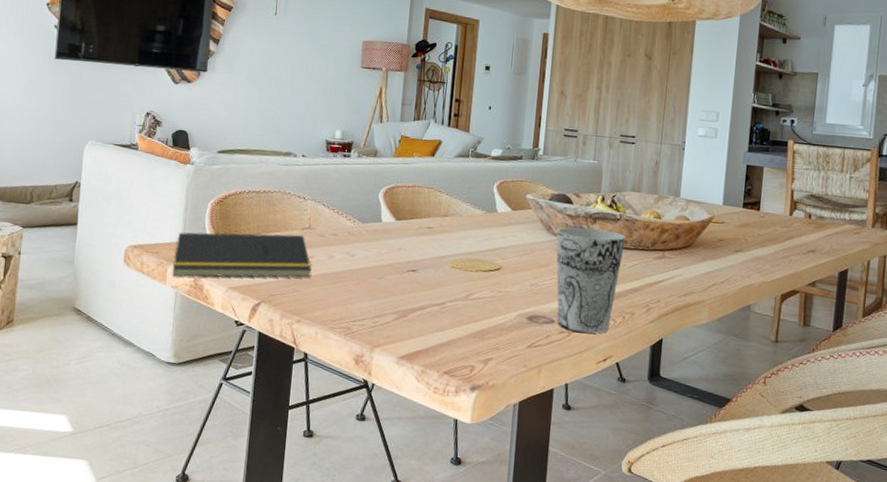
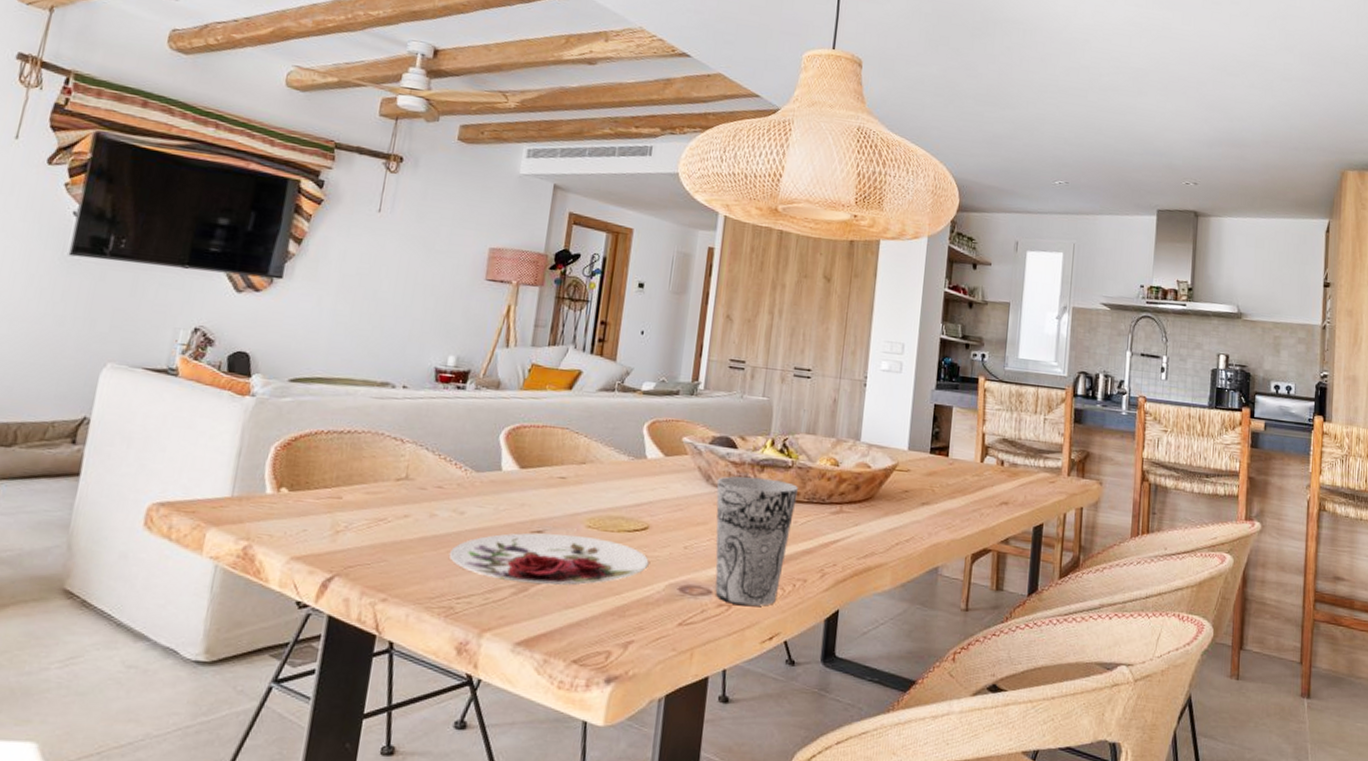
notepad: present [172,232,312,278] -> none [213,484,407,545]
plate: none [345,271,502,313] -> present [449,532,649,585]

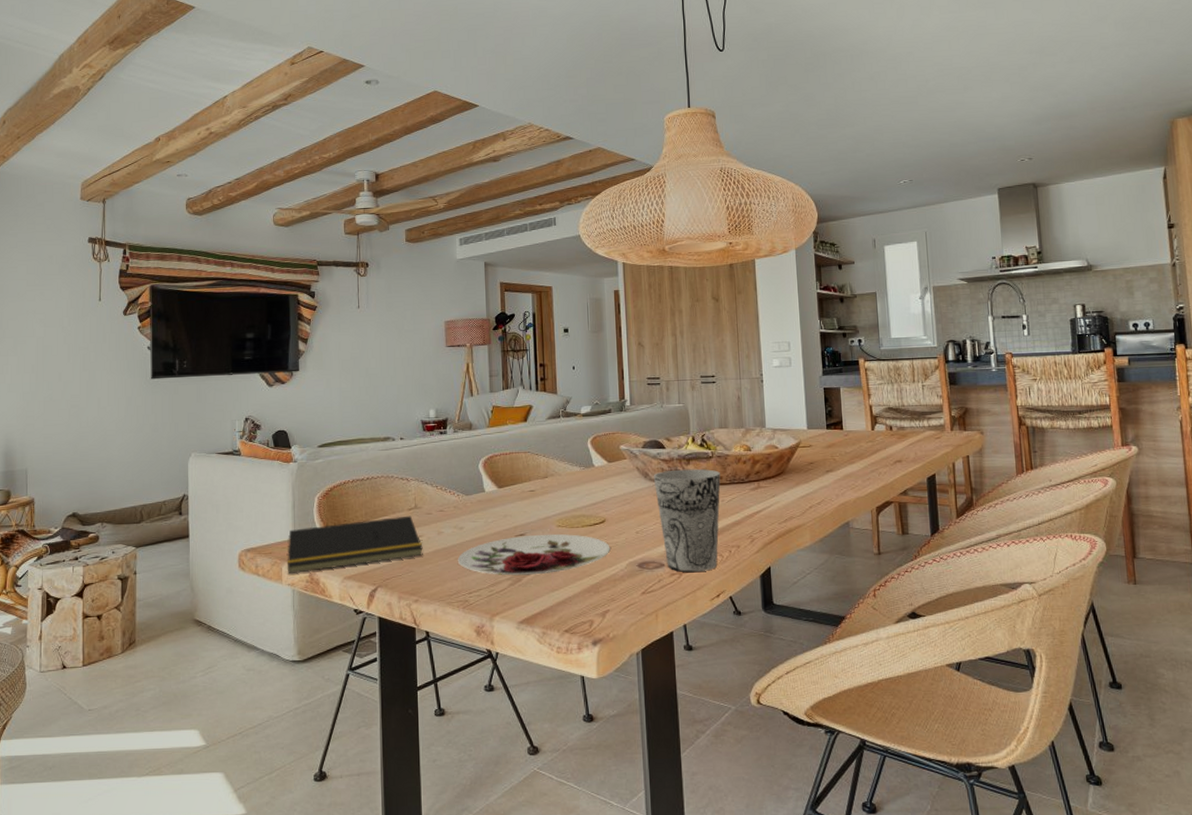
notepad: none [213,484,407,545] -> present [286,515,423,575]

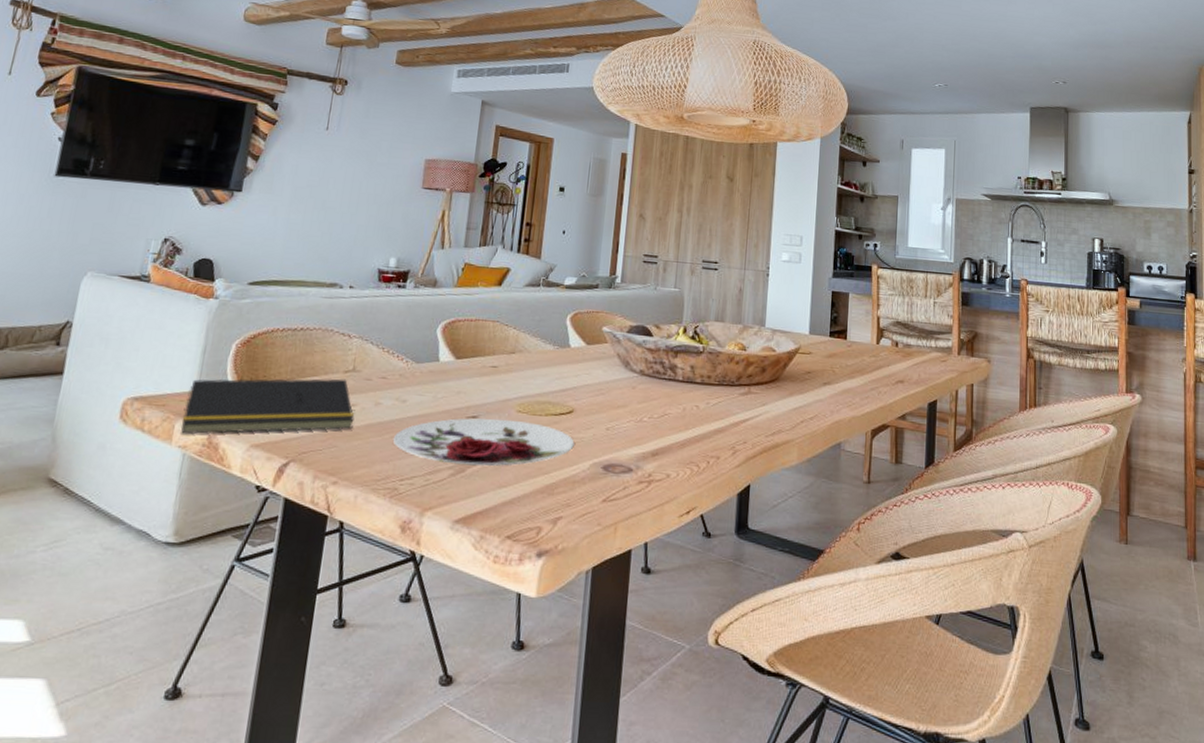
cup: present [653,468,721,573] -> none [634,361,709,483]

